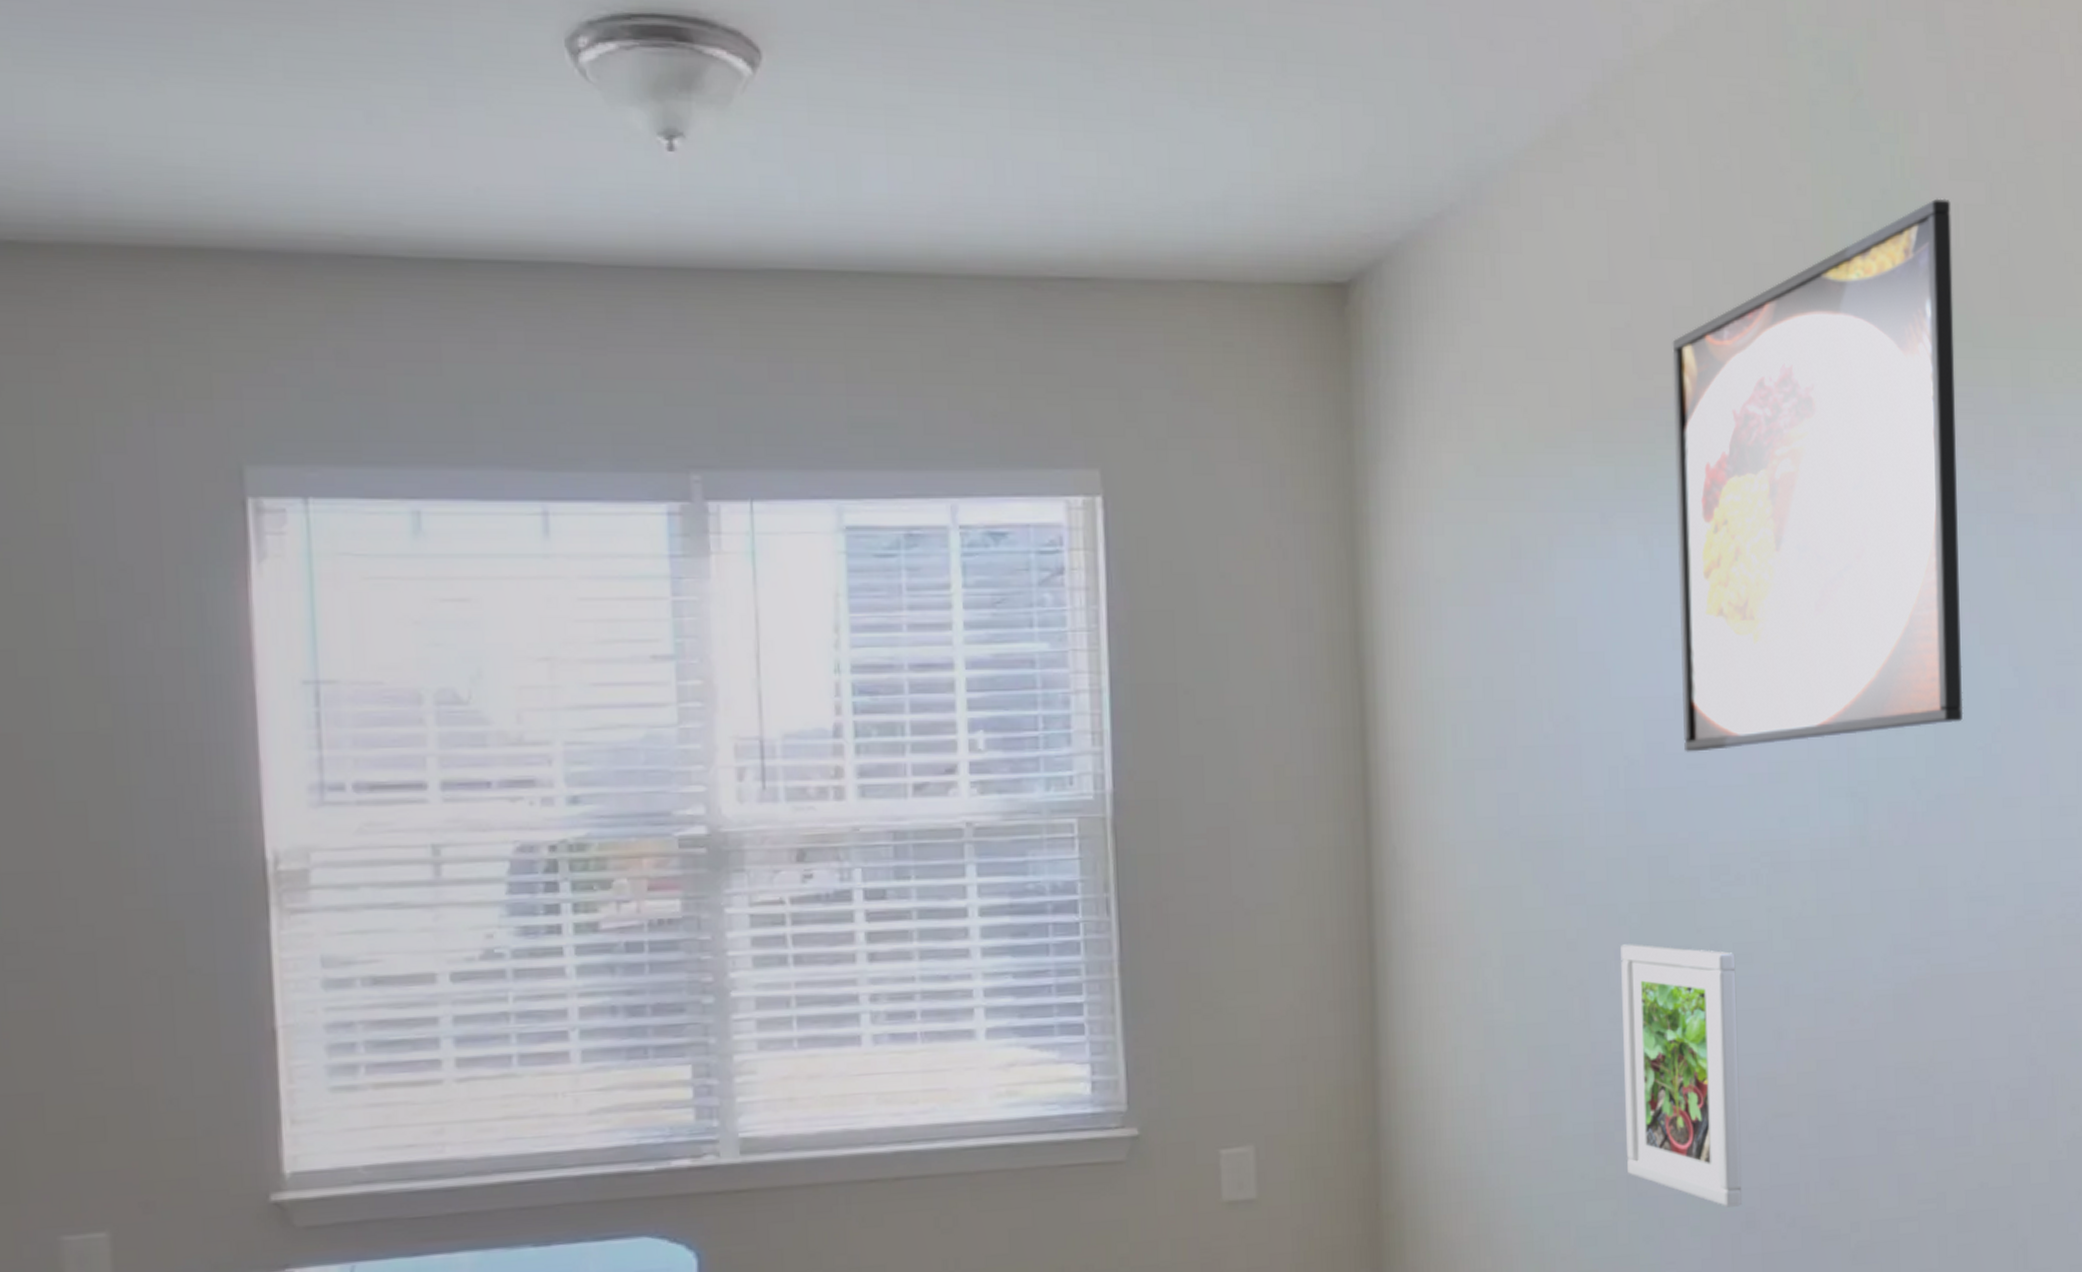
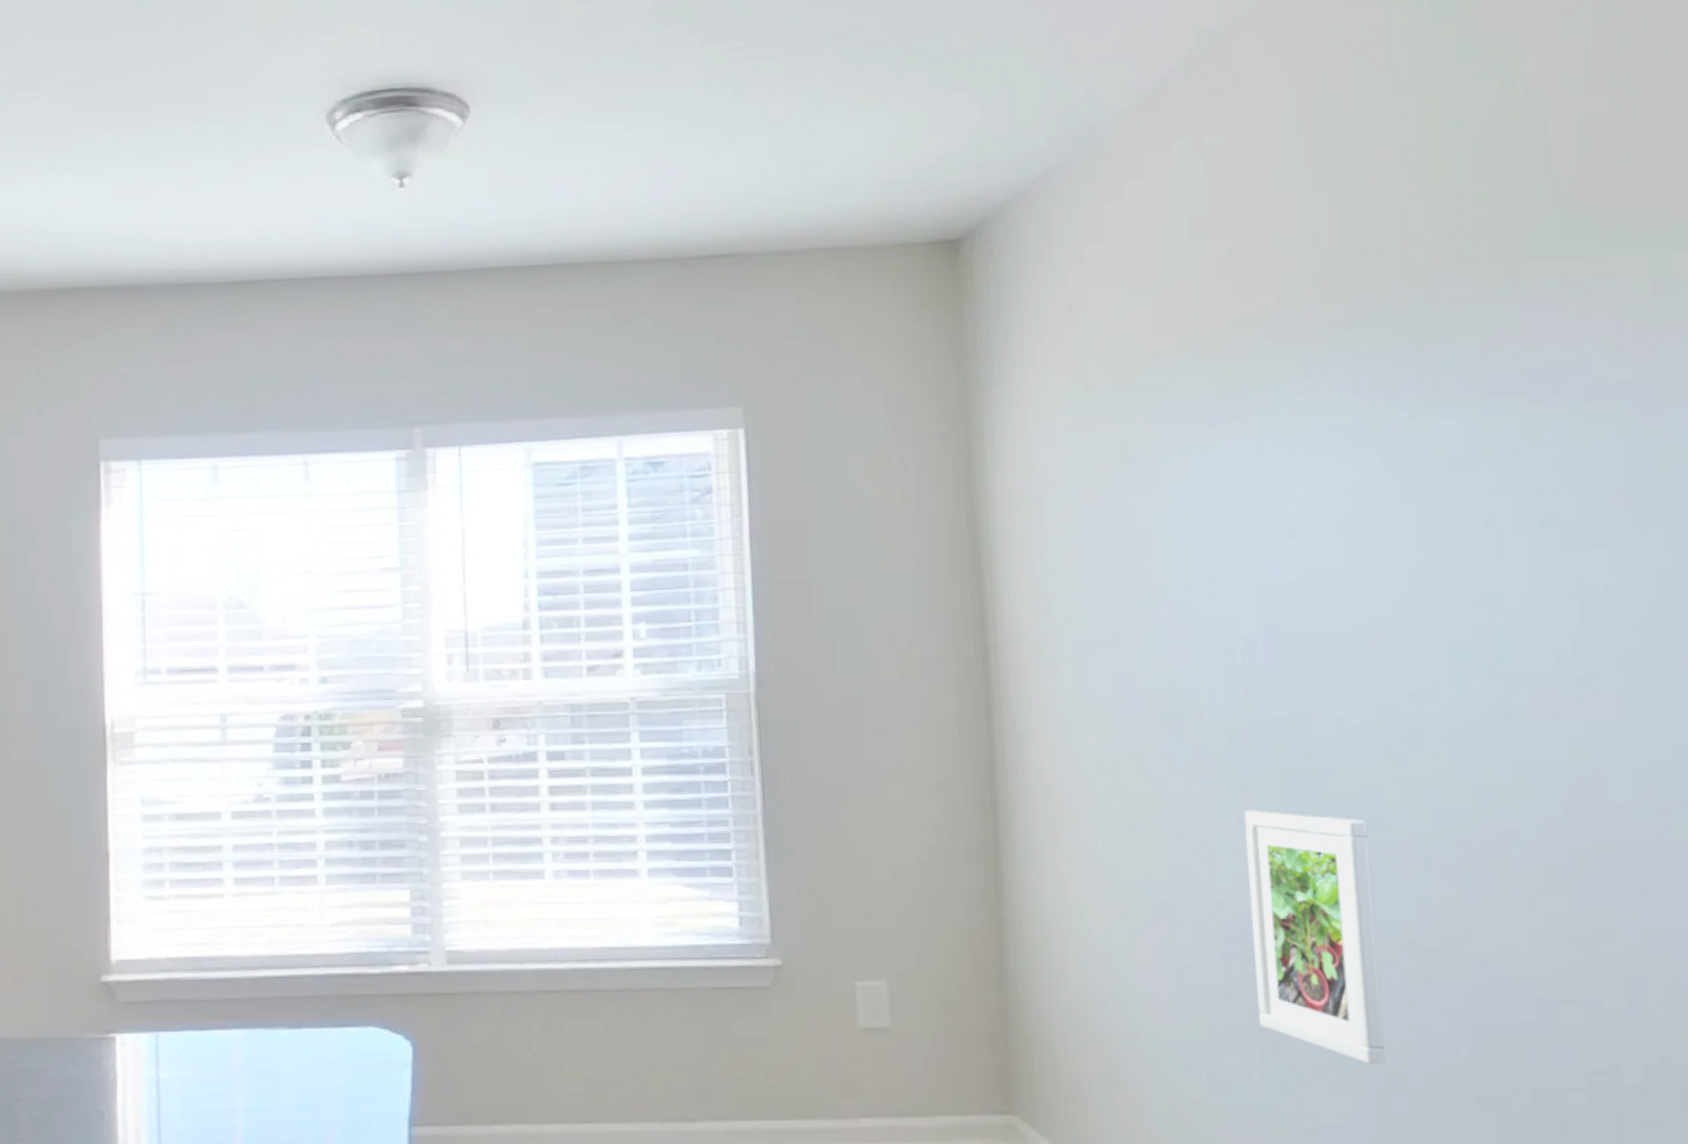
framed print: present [1672,198,1964,752] -> none [1276,112,1614,633]

